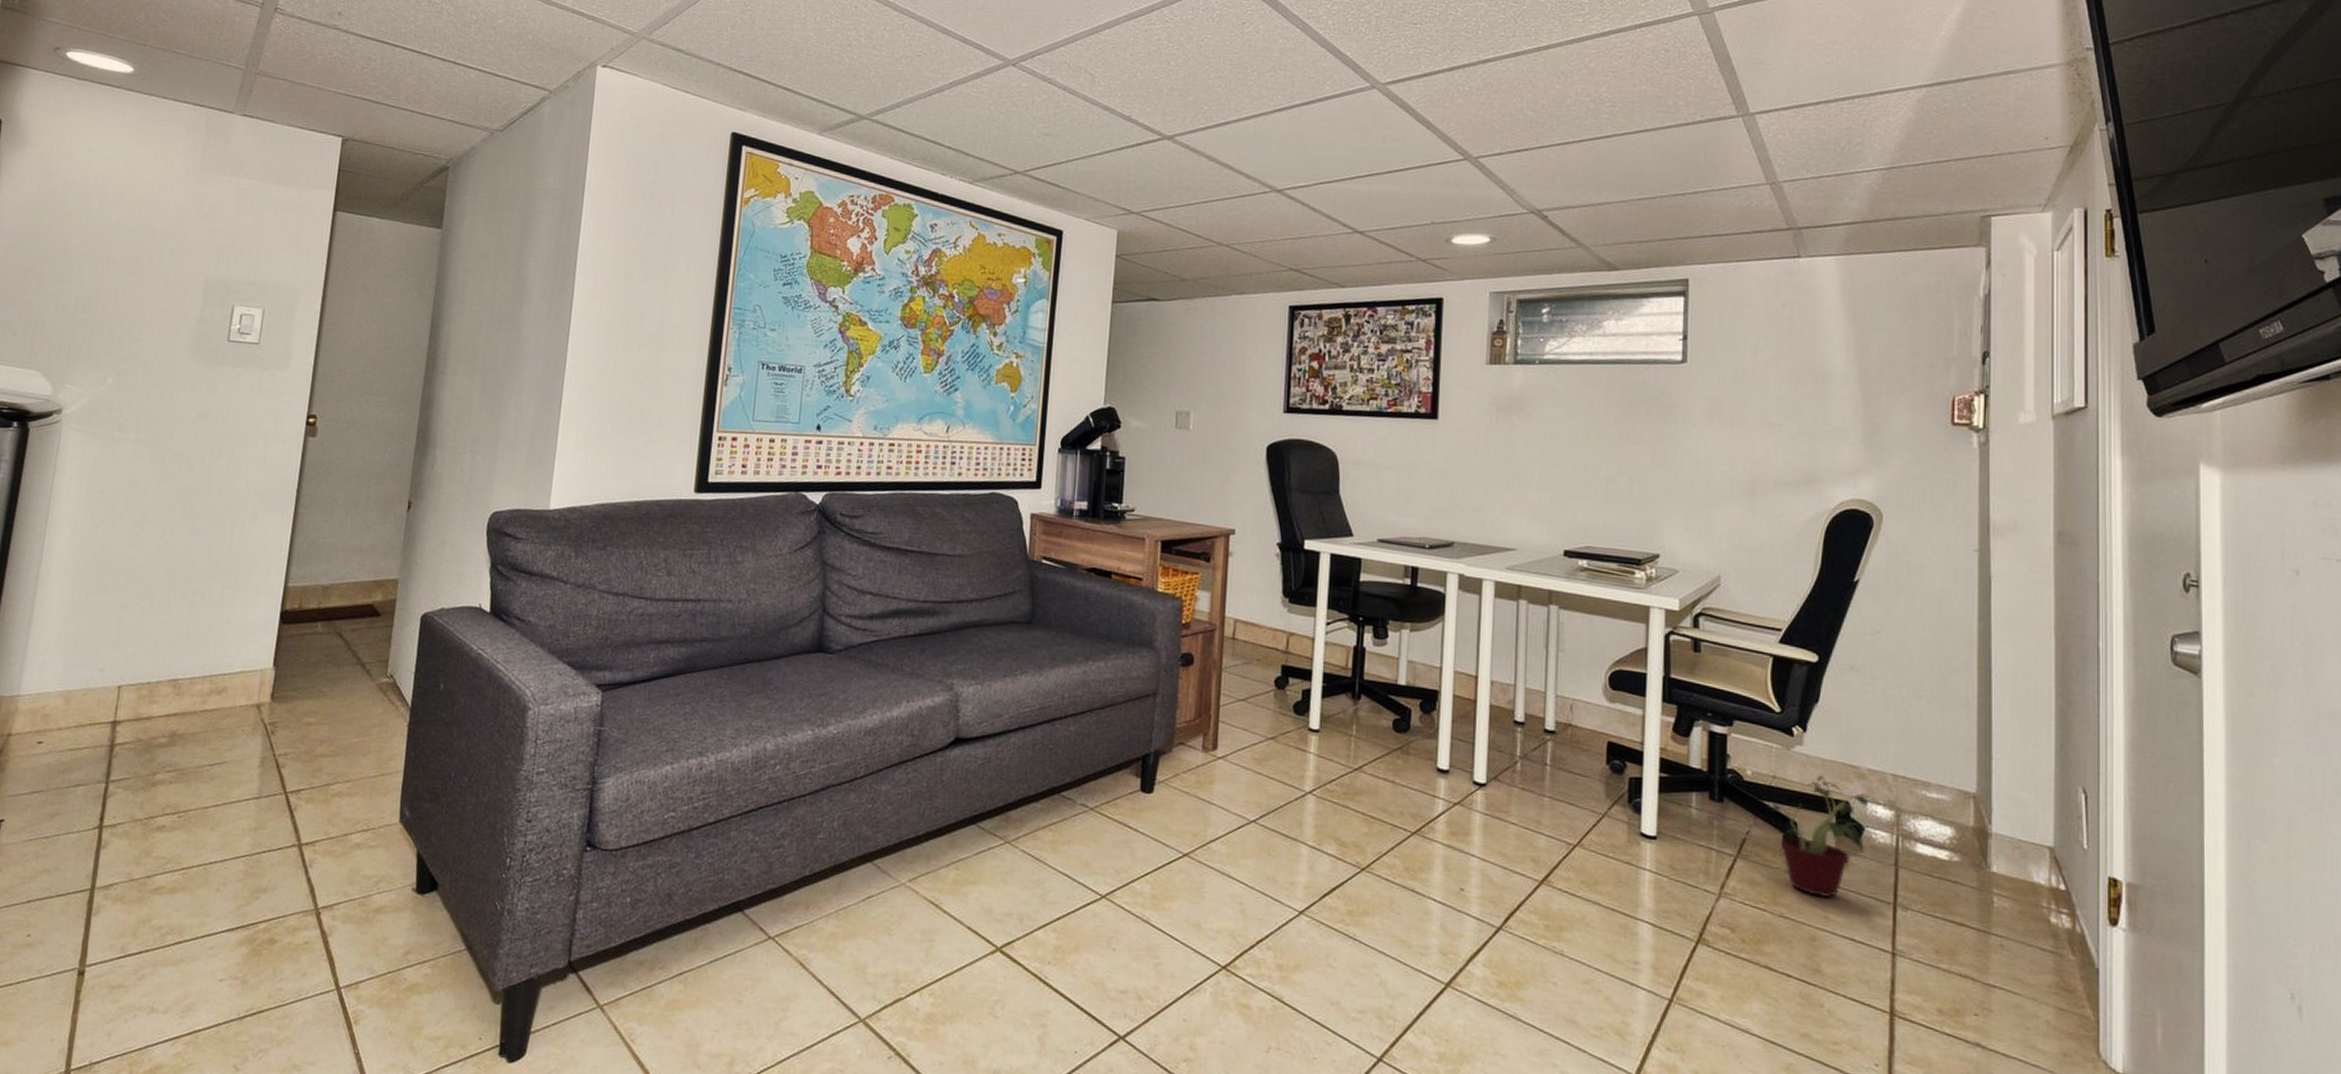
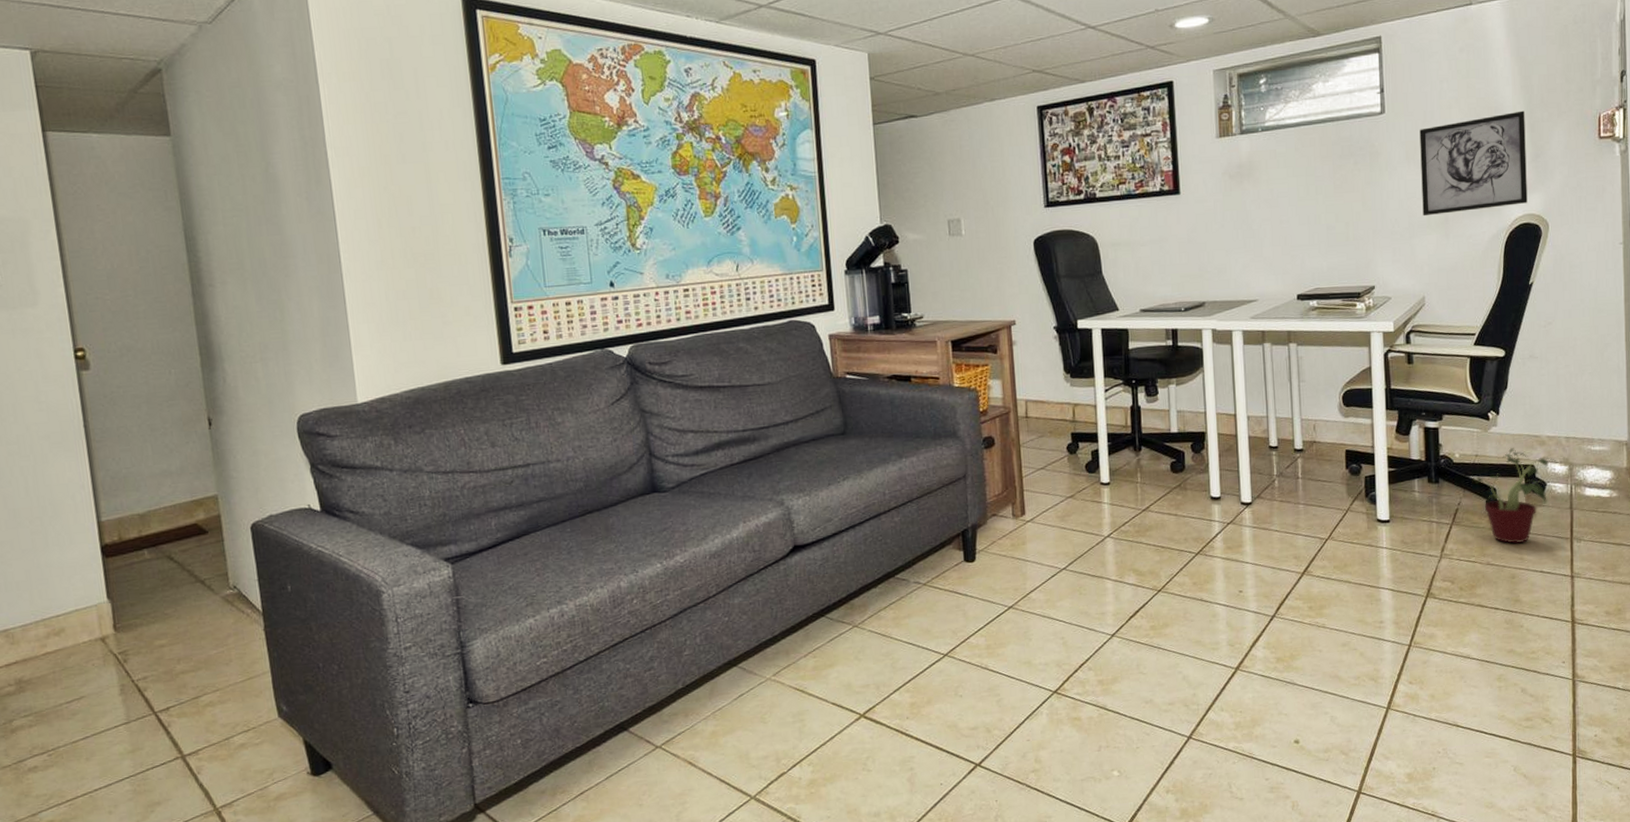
wall art: none [1725,380,1859,487] -> present [1419,110,1528,217]

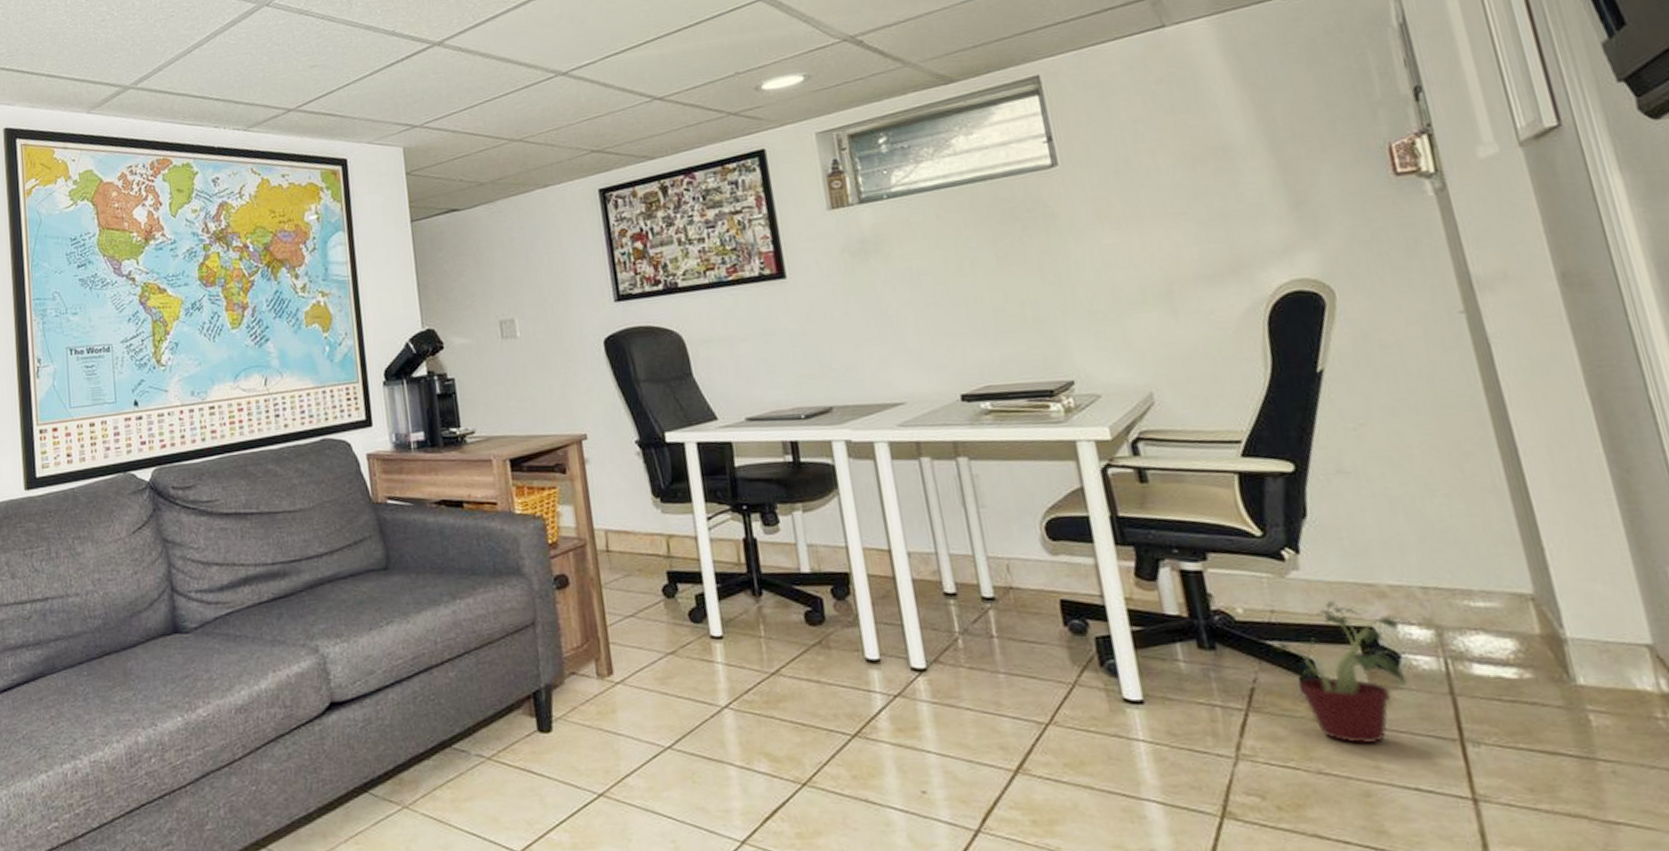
wall art: present [1419,110,1528,217] -> none [1111,148,1295,290]

